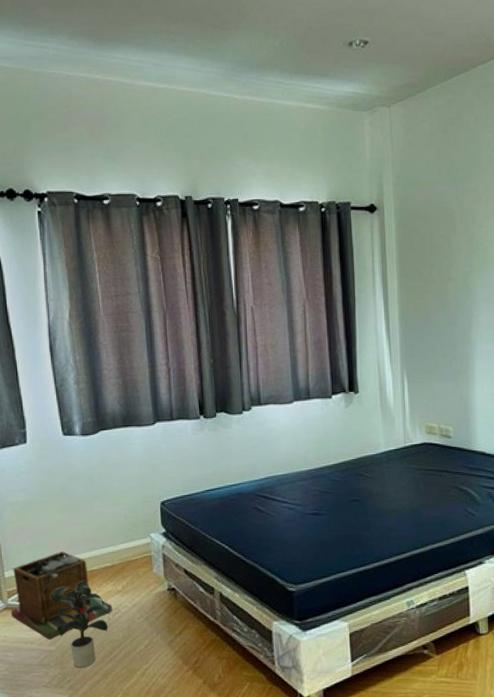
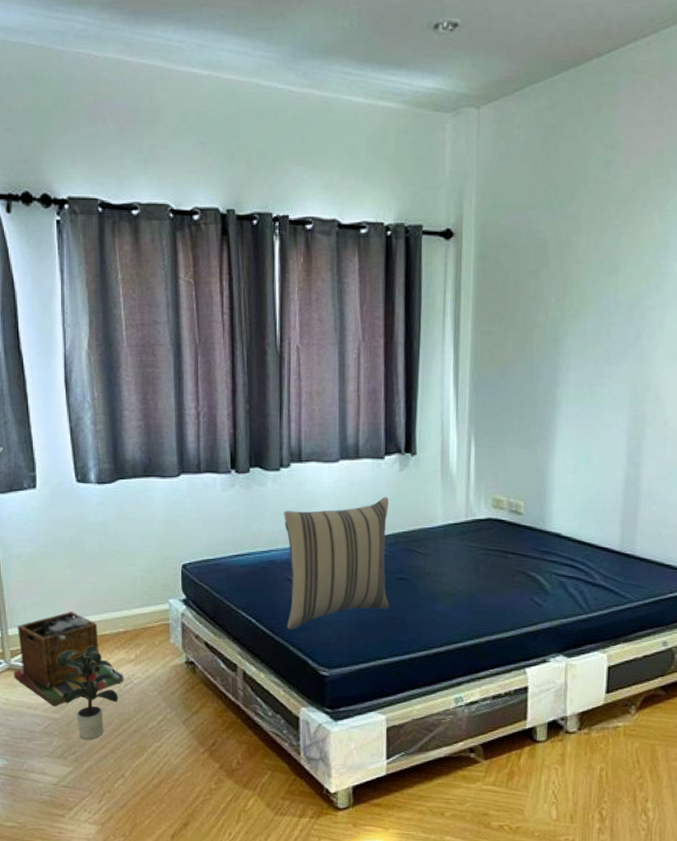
pillow: none [248,430,344,552] -> present [284,497,389,630]

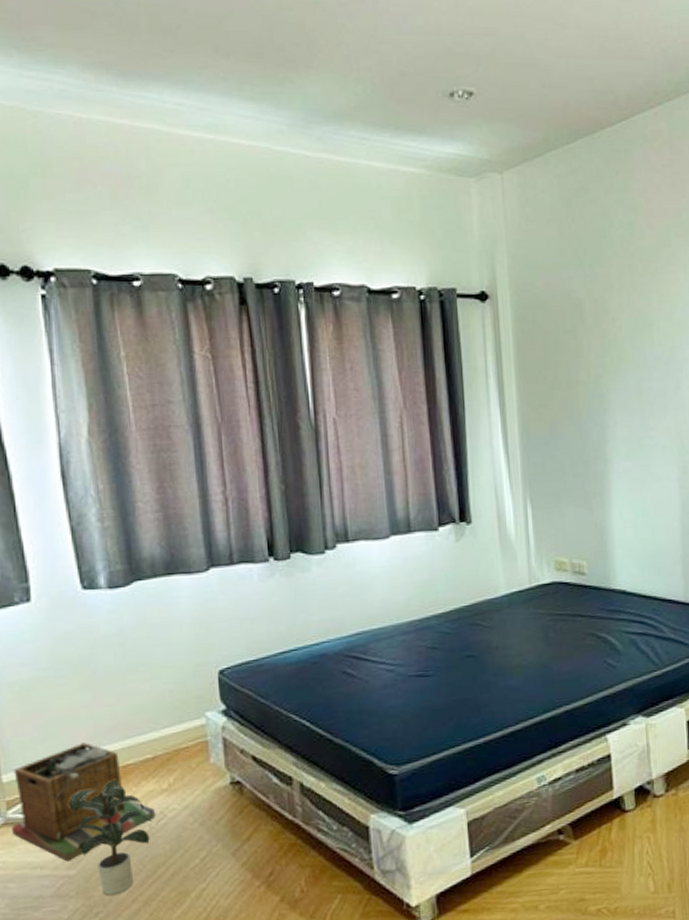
pillow: present [284,497,389,630] -> none [333,570,458,728]

